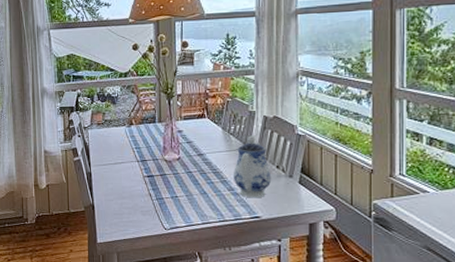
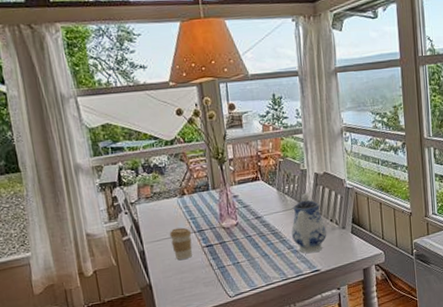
coffee cup: none [114,155,135,185] -> present [169,227,193,260]

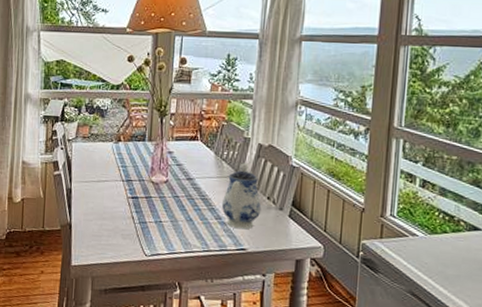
coffee cup: present [169,227,193,260] -> none [98,173,120,206]

